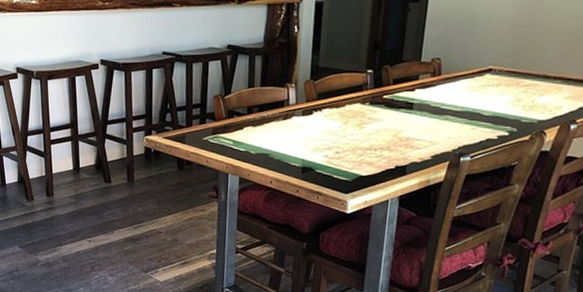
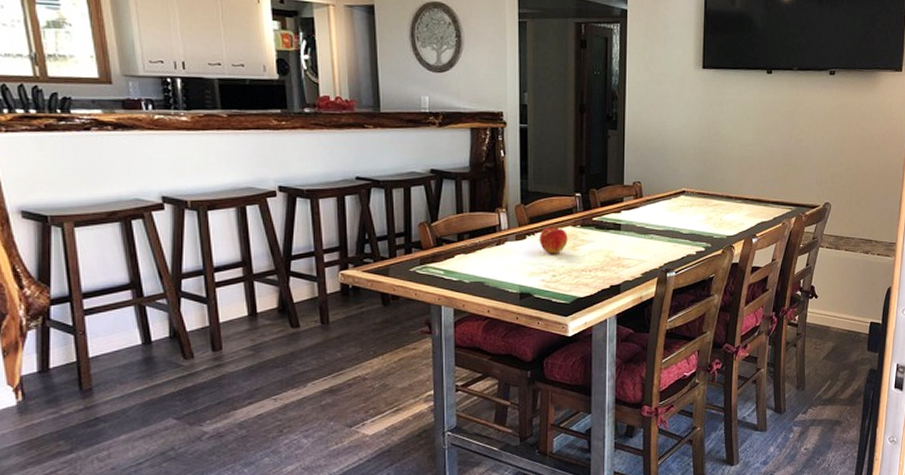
apple: none [325,104,355,131] -> present [538,228,568,254]

